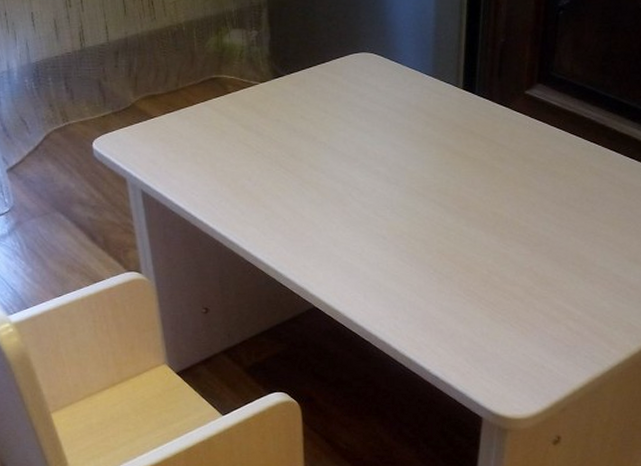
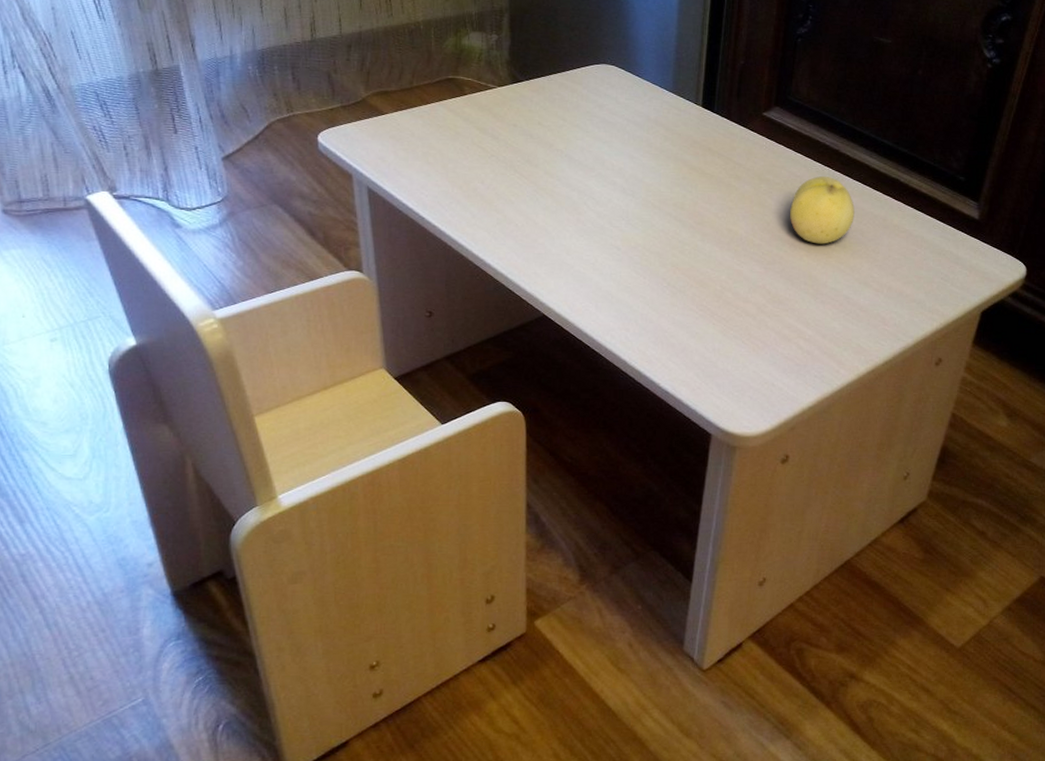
apple: none [556,152,623,223] -> present [790,175,855,244]

